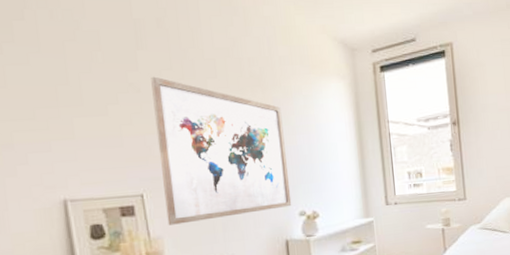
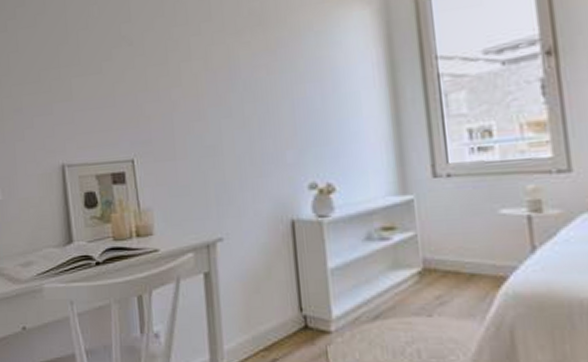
wall art: present [151,76,292,225] -> none [143,26,300,196]

